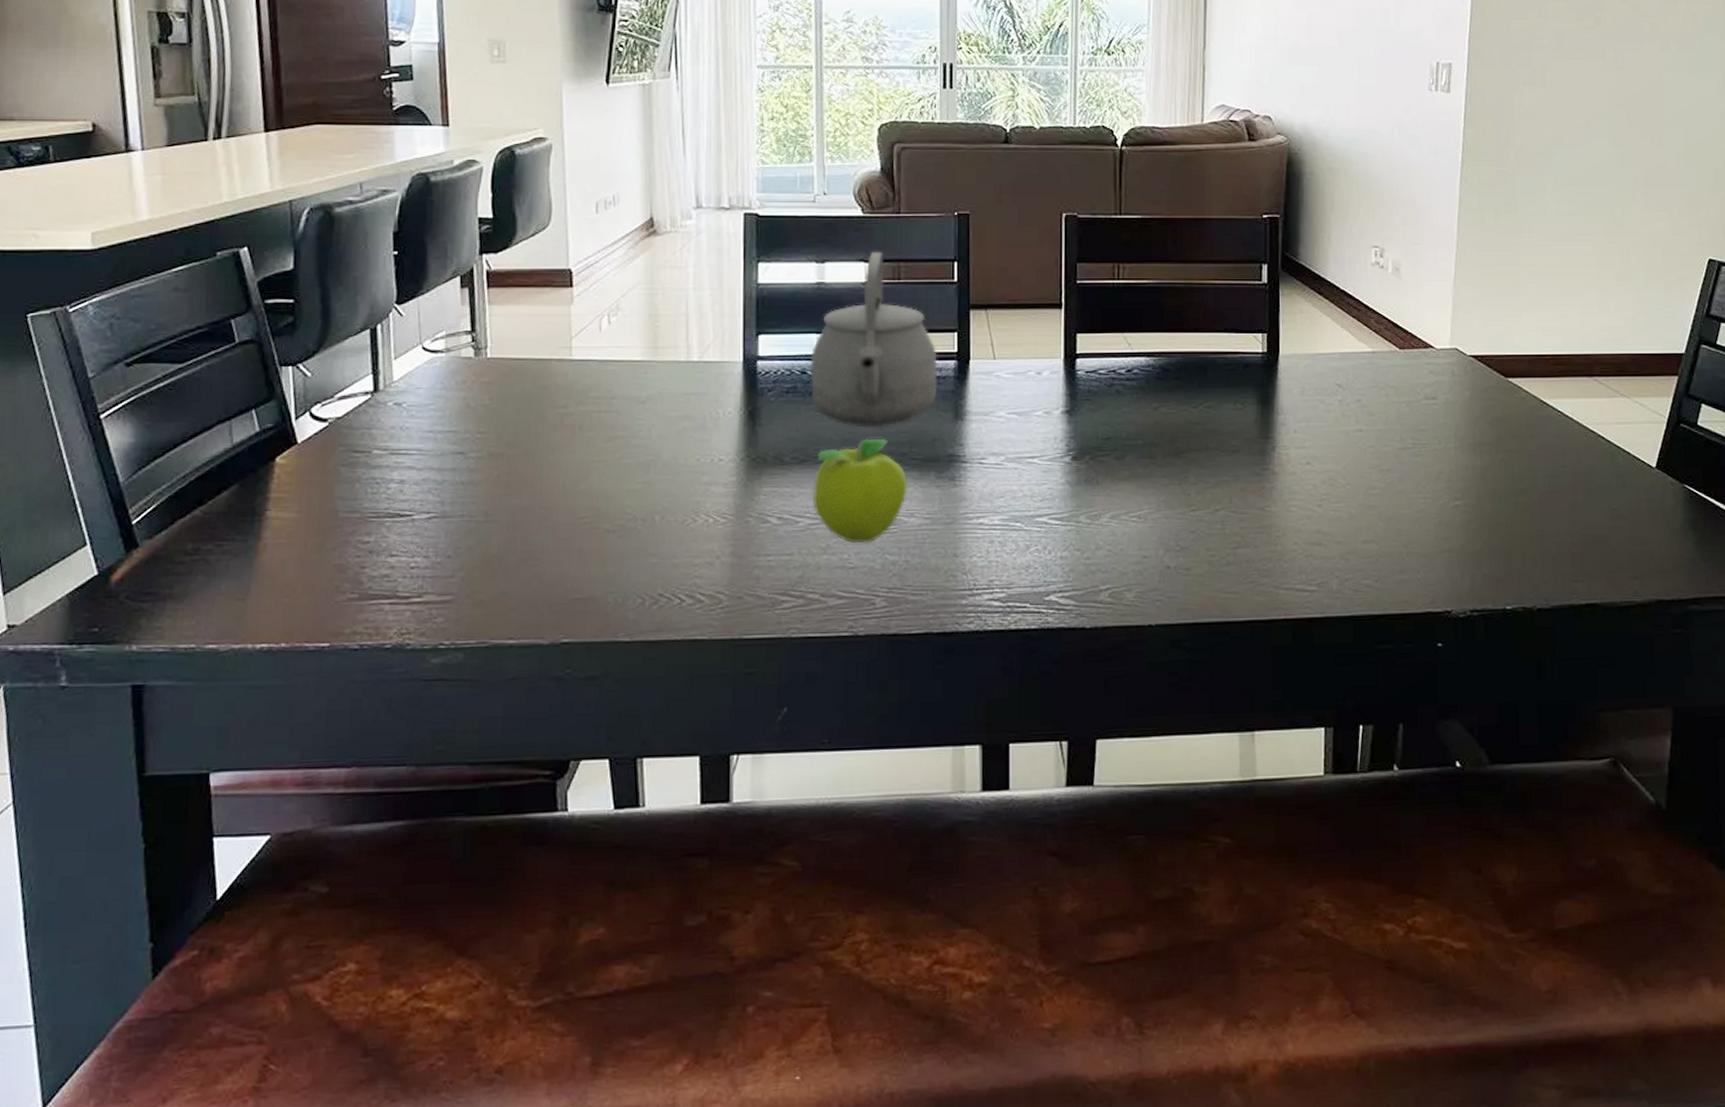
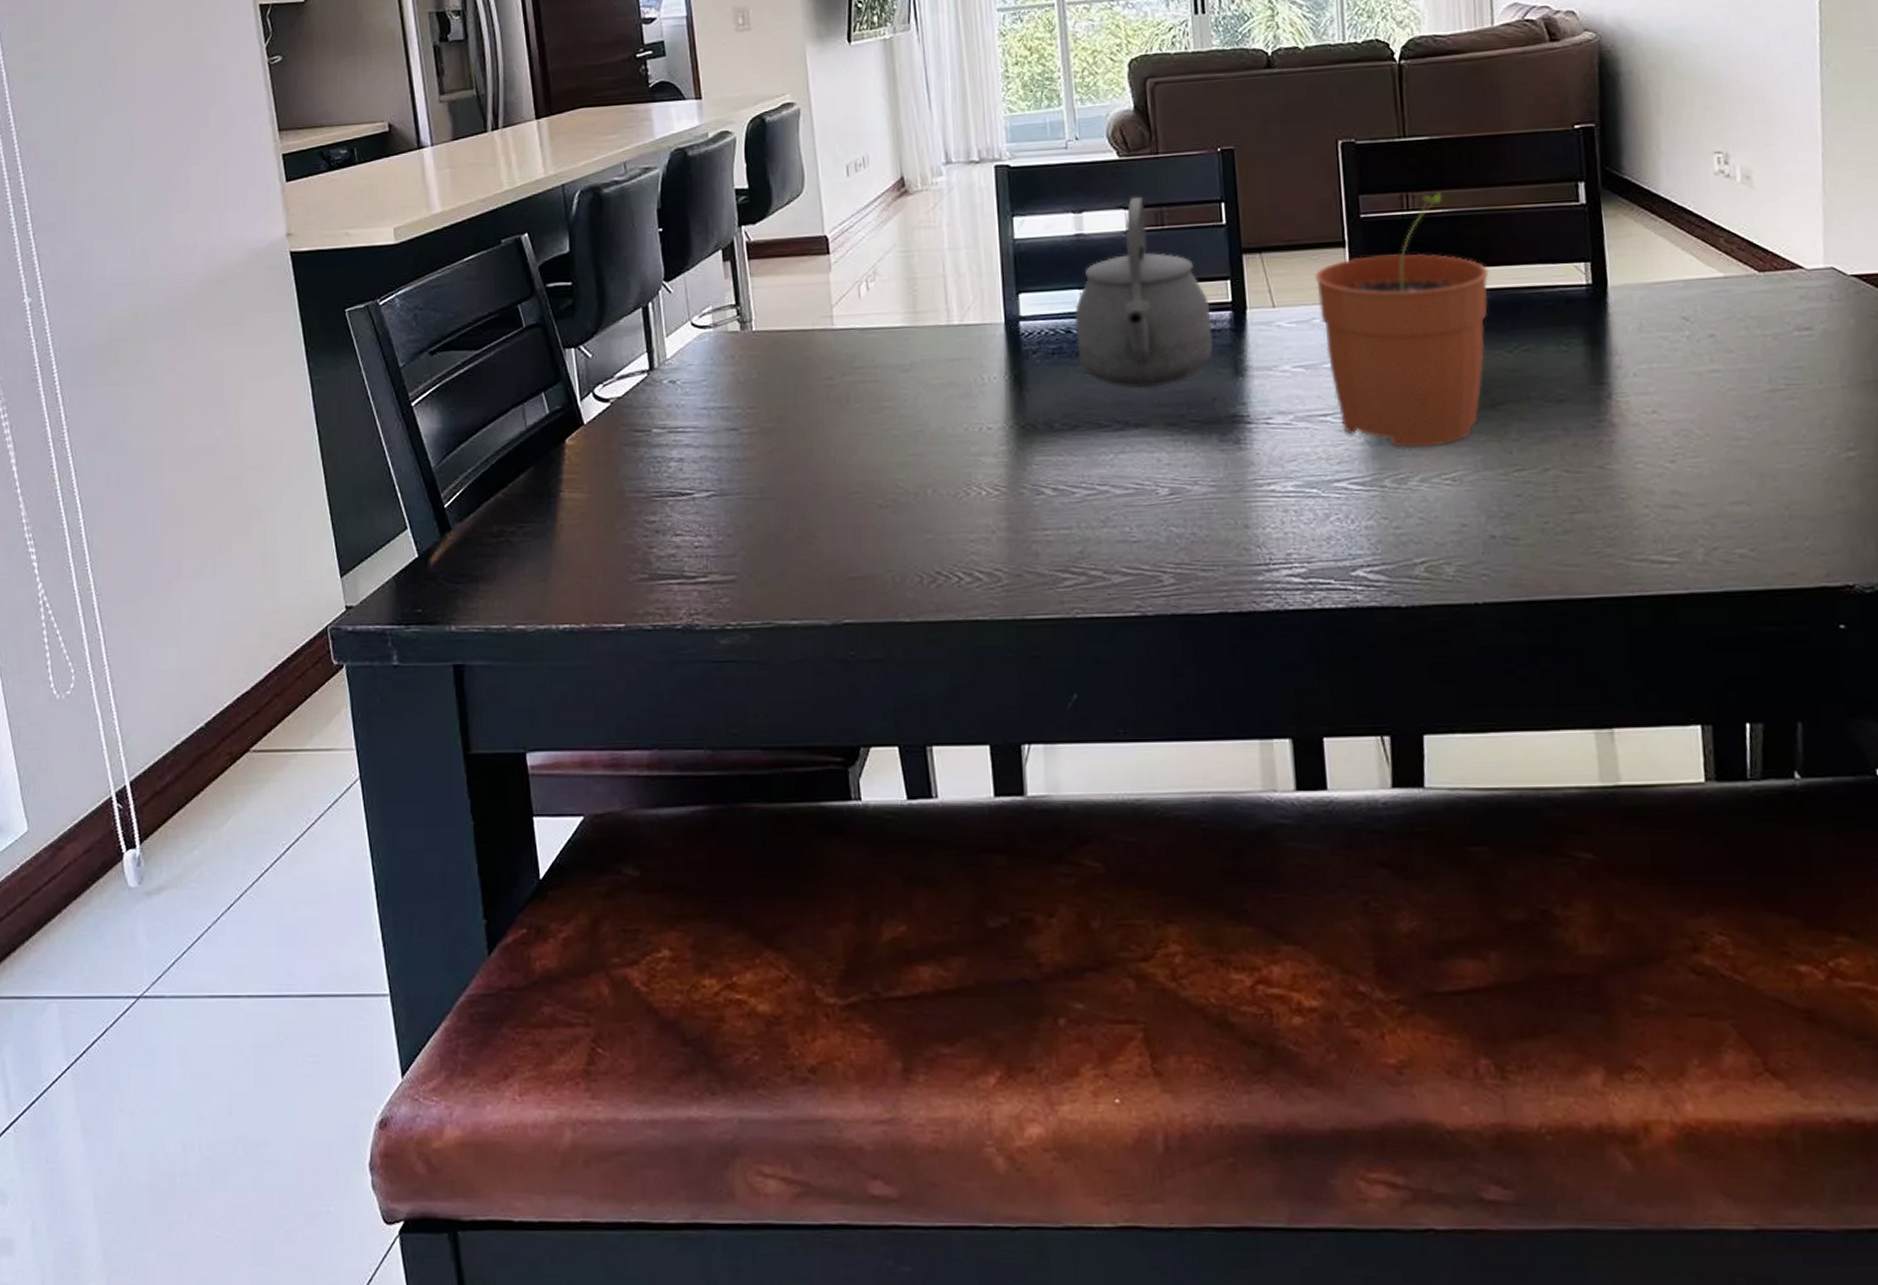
fruit: present [812,438,907,543] -> none [1087,400,1189,515]
plant pot: none [1033,265,1183,488] -> present [1314,192,1489,448]

